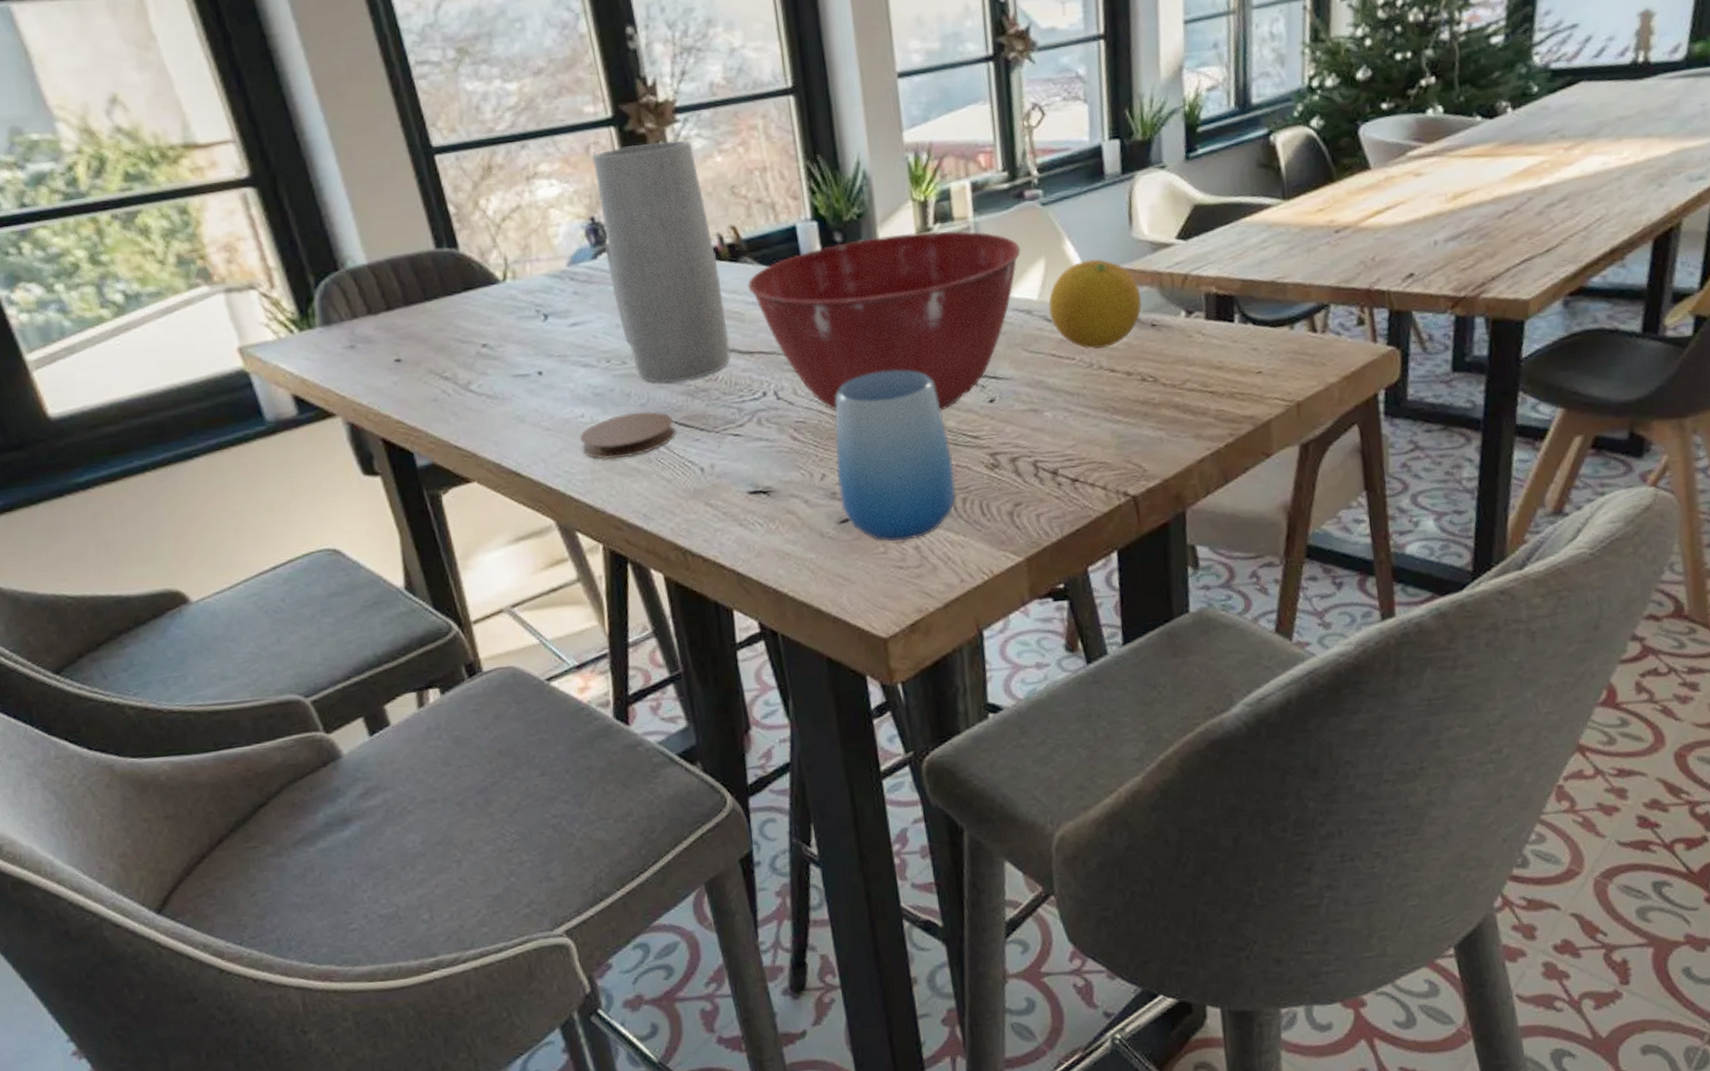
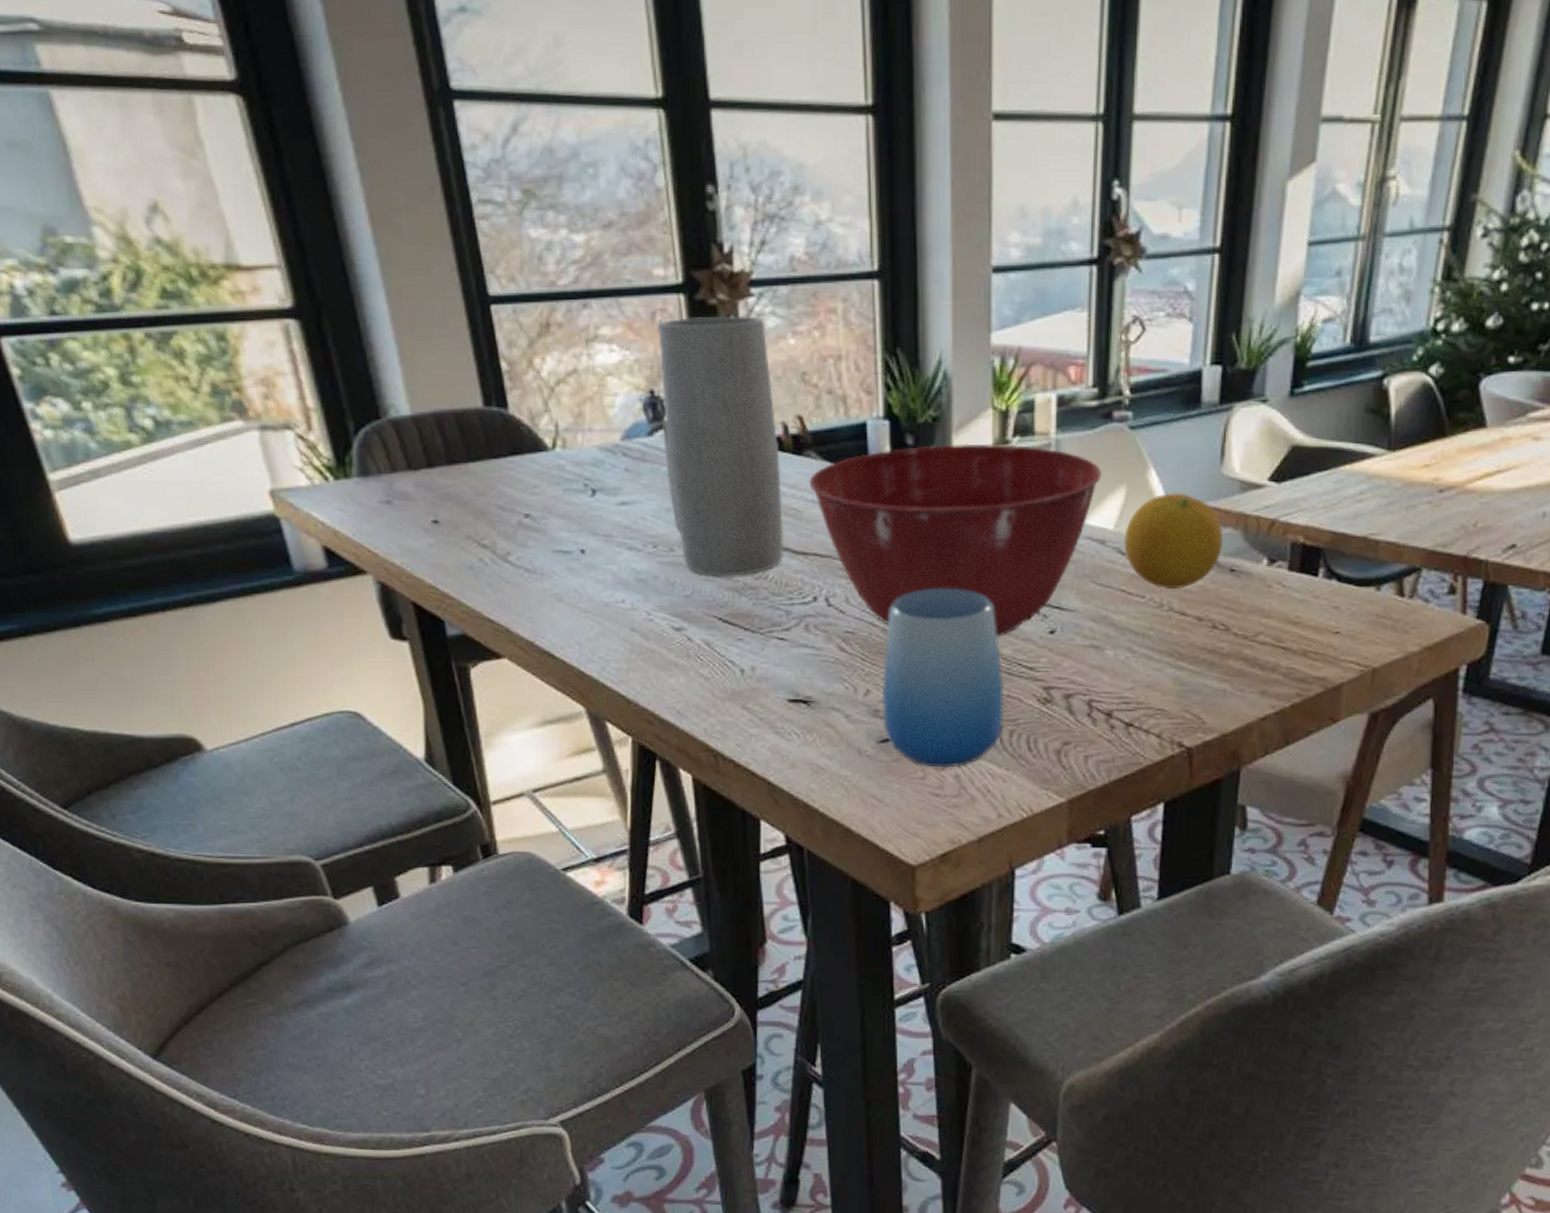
coaster: present [579,411,676,460] -> none [618,605,719,650]

